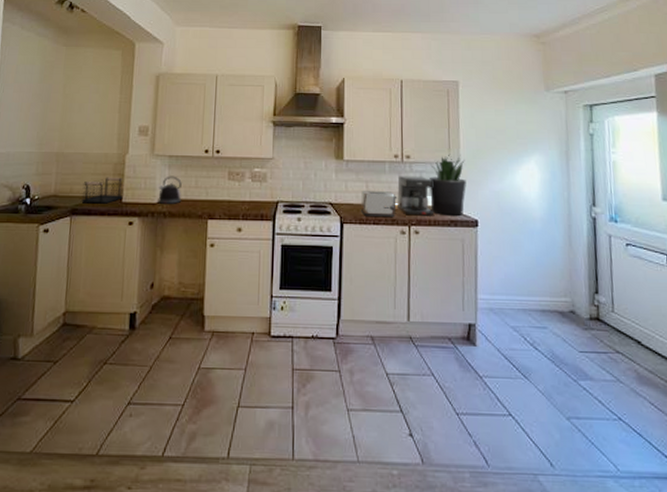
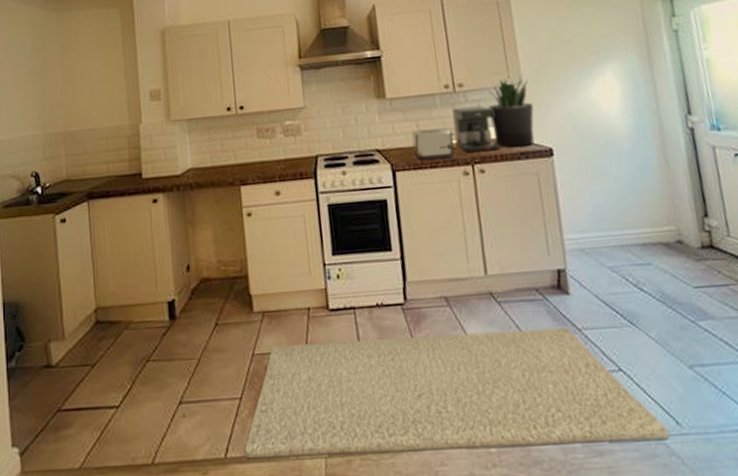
dish rack: present [81,177,124,204] -> none [96,150,142,185]
kettle: present [158,175,182,204] -> none [181,141,209,175]
rug: none [180,362,544,479] -> present [245,327,670,460]

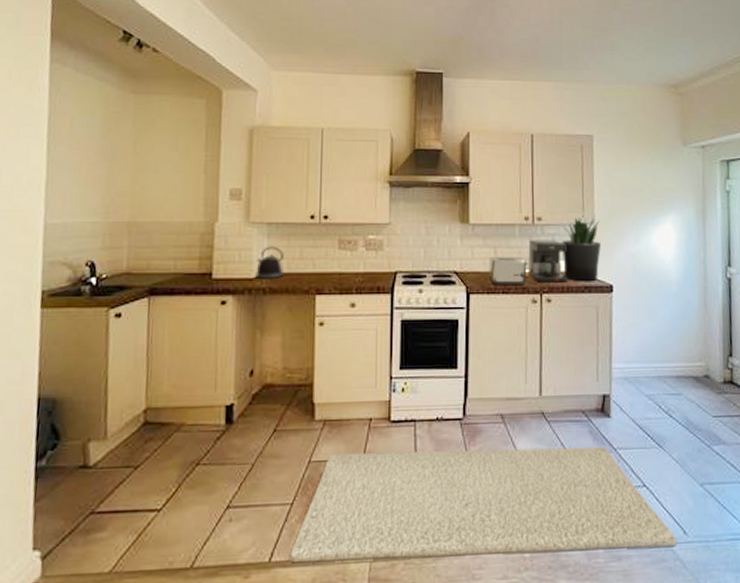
kettle: none [181,141,209,175] -> present [256,246,285,279]

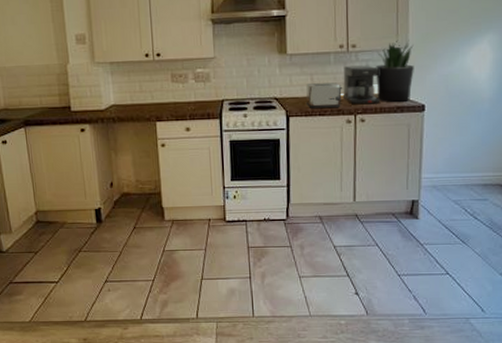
kettle: present [256,246,285,279] -> none [104,82,129,110]
rug: present [290,446,677,564] -> none [156,242,475,321]

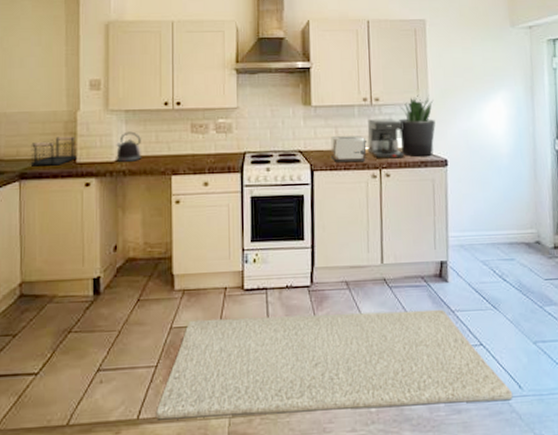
dish rack: none [30,87,71,115] -> present [30,136,77,167]
kettle: none [104,82,129,110] -> present [116,131,142,162]
rug: none [156,242,475,321] -> present [157,309,513,420]

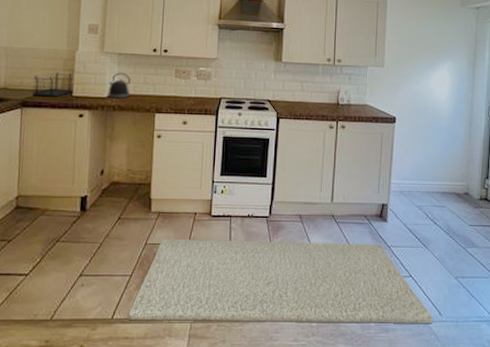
toaster: present [330,135,368,163] -> none [295,89,328,114]
coffee maker: present [367,119,404,159] -> none [328,77,359,113]
planter: present [399,94,436,157] -> none [356,59,388,113]

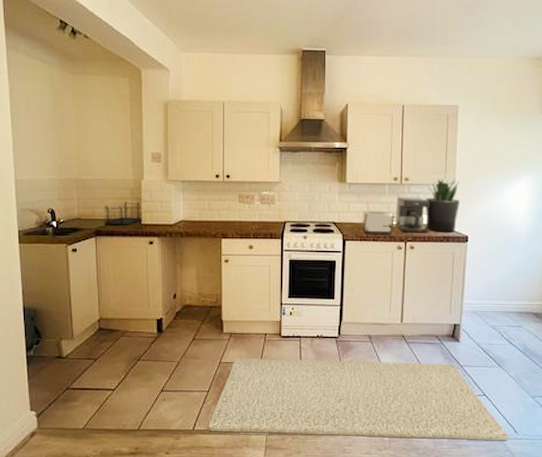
kettle: present [107,72,131,99] -> none [175,199,197,225]
toaster: none [295,89,328,114] -> present [361,210,396,235]
coffee maker: none [328,77,359,113] -> present [396,197,428,233]
planter: none [356,59,388,113] -> present [426,176,460,232]

